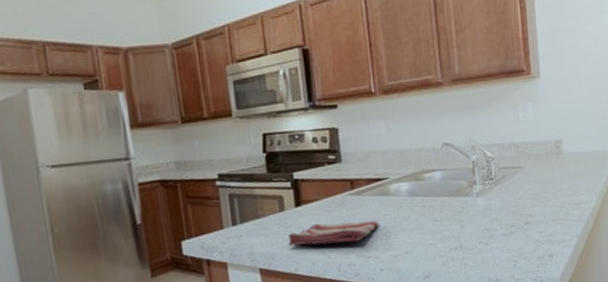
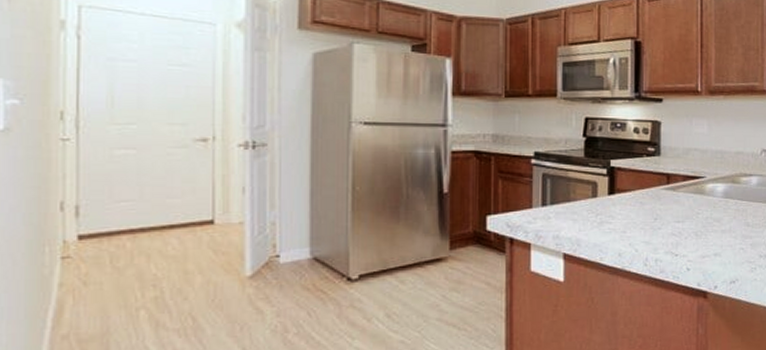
dish towel: present [288,221,379,247] -> none [596,214,691,237]

